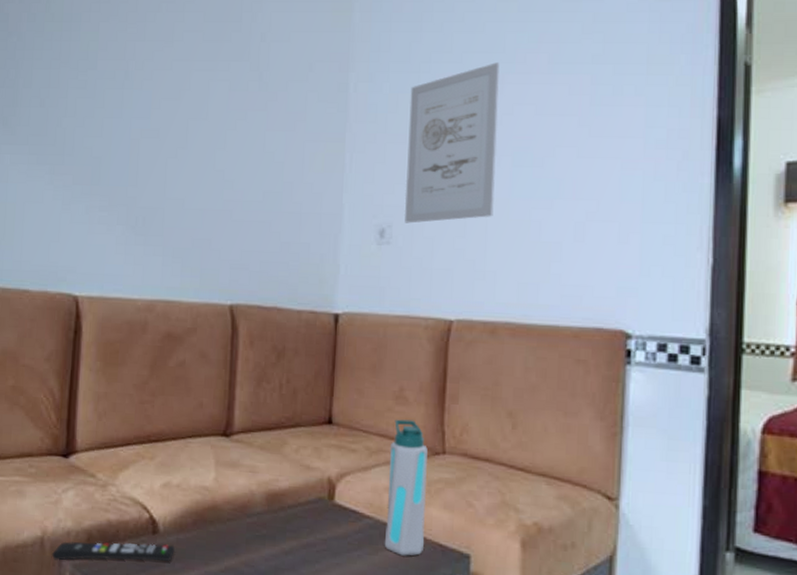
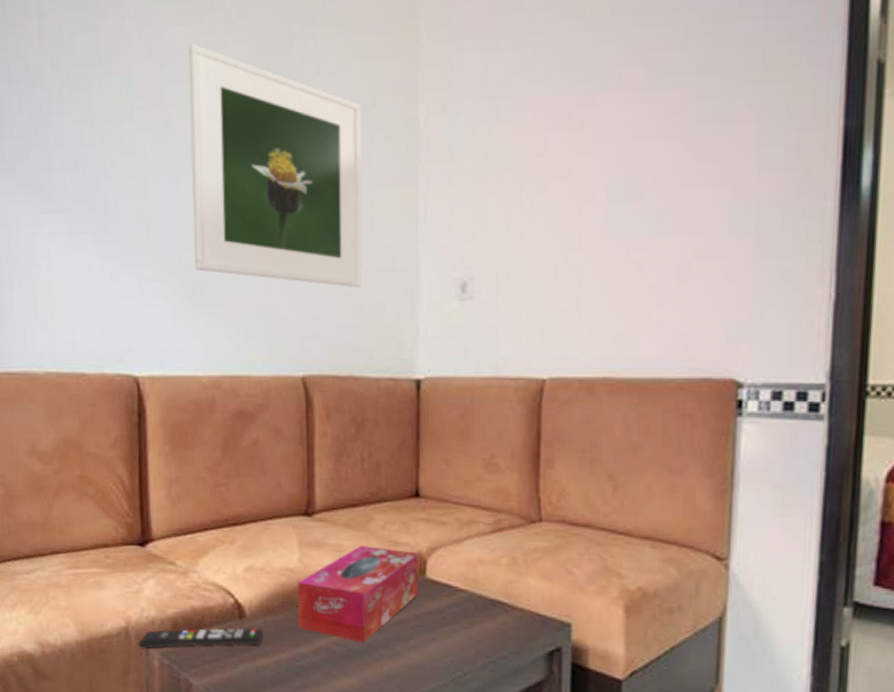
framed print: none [139,9,299,228] -> present [188,44,363,288]
tissue box: none [209,468,329,565] -> present [298,546,419,643]
water bottle: present [384,419,428,556] -> none [480,488,524,628]
wall art: present [405,62,500,223] -> none [488,80,591,275]

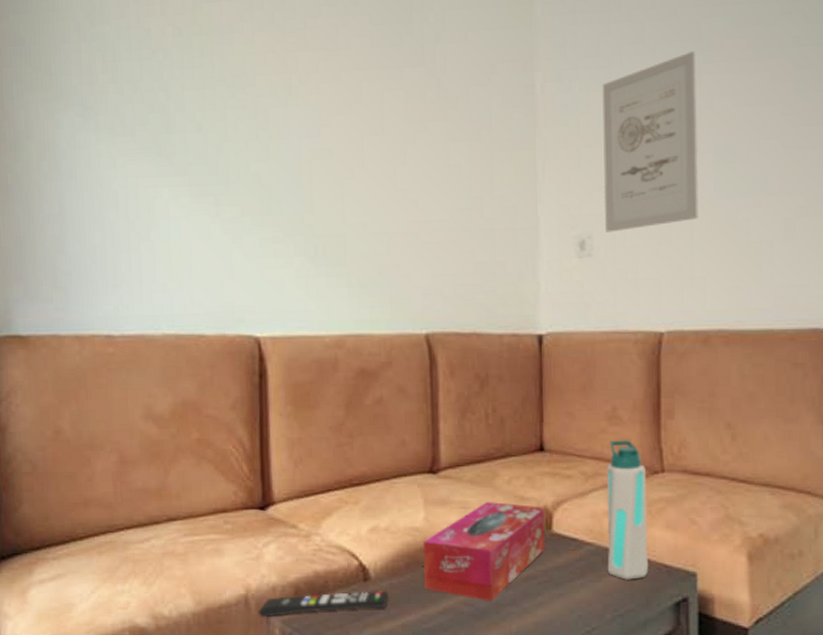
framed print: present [188,44,363,288] -> none [311,14,484,247]
water bottle: none [480,488,524,628] -> present [606,440,649,580]
wall art: none [488,80,591,275] -> present [602,51,699,233]

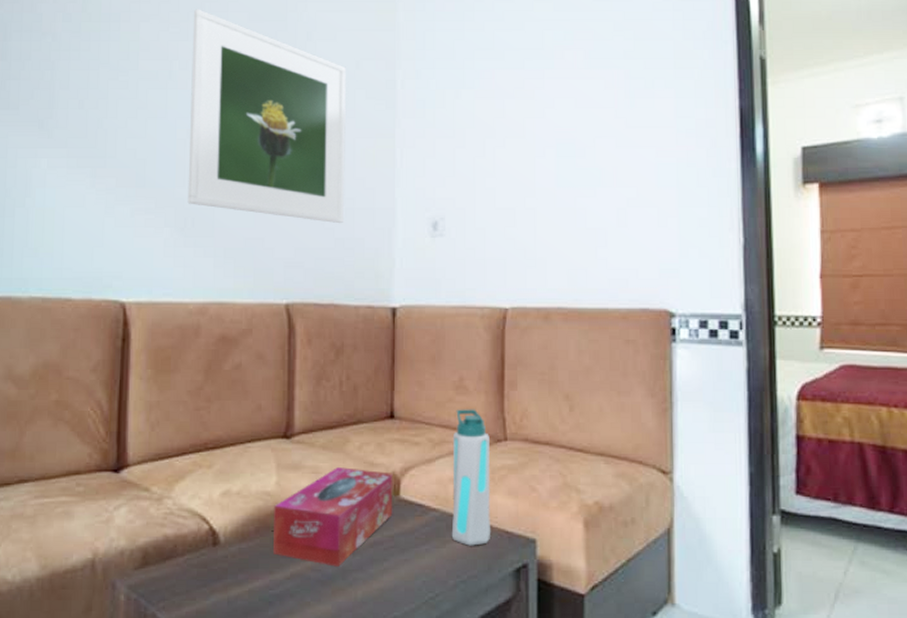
remote control: present [257,591,389,618] -> none [103,555,237,583]
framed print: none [311,14,484,247] -> present [187,9,346,224]
wall art: present [602,51,699,233] -> none [456,59,541,215]

